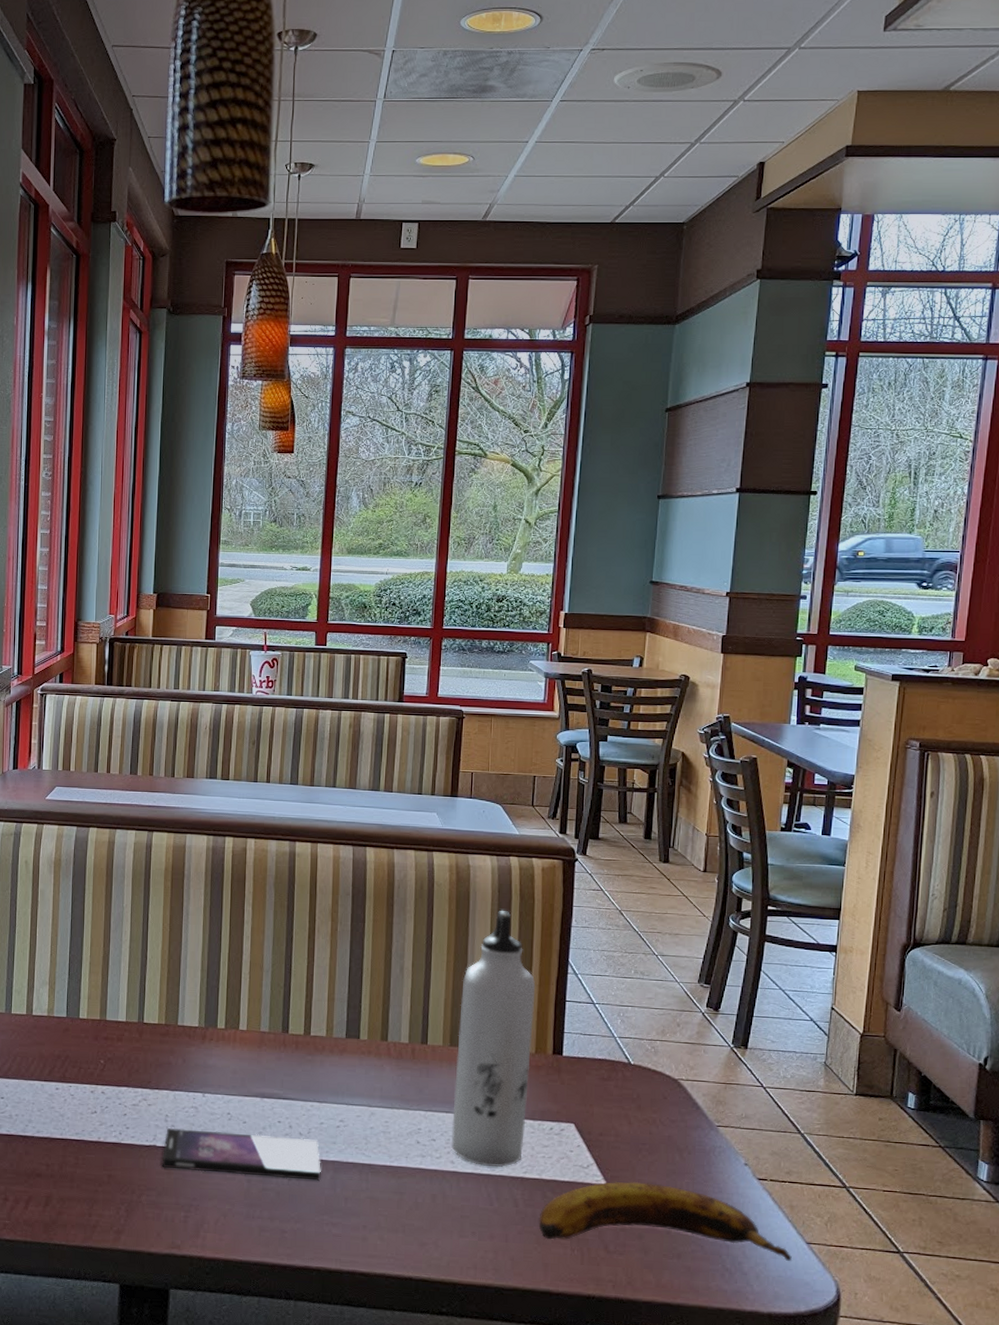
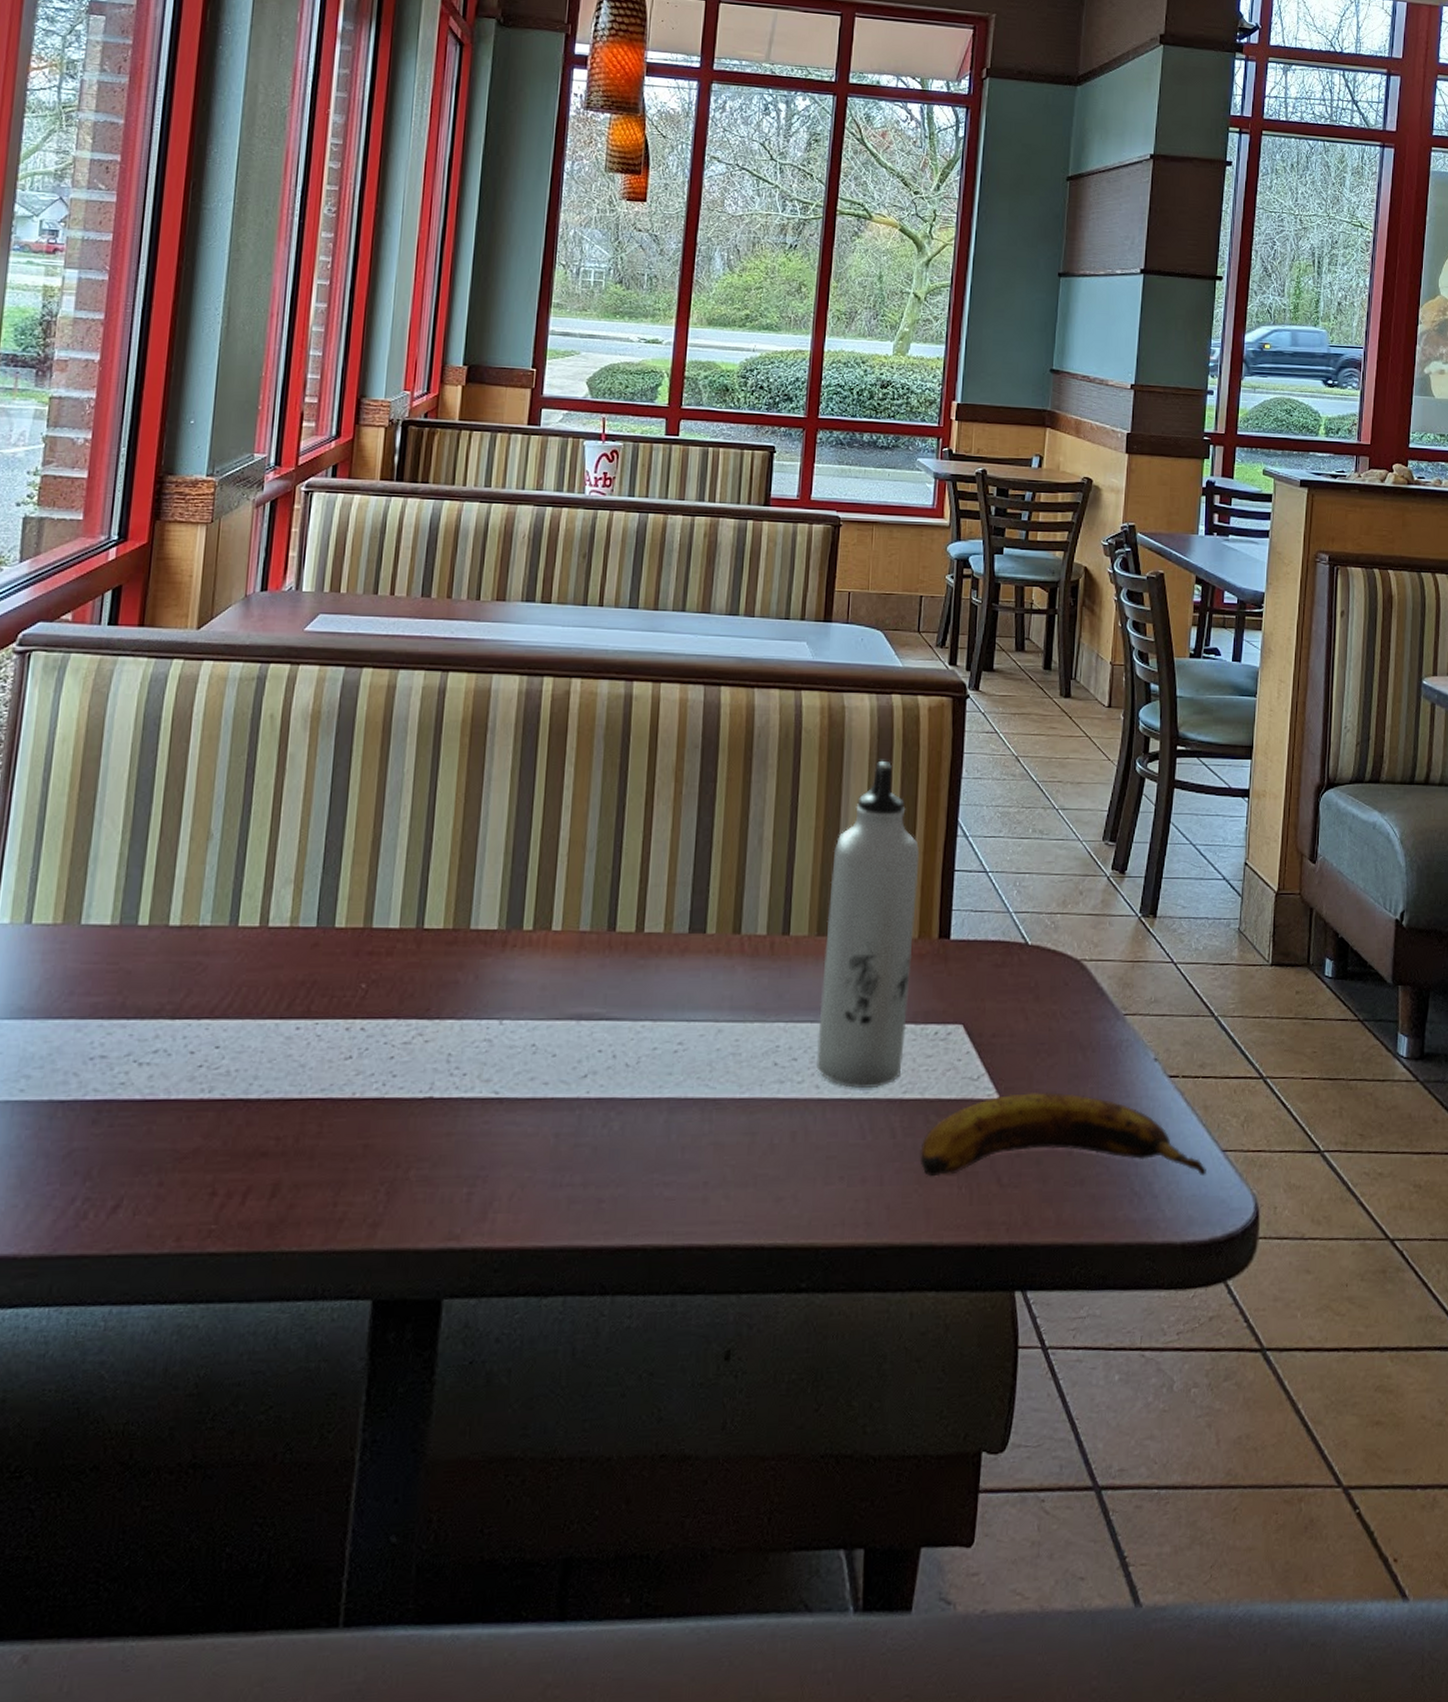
smartphone: present [162,1127,321,1181] -> none [439,1070,652,1128]

